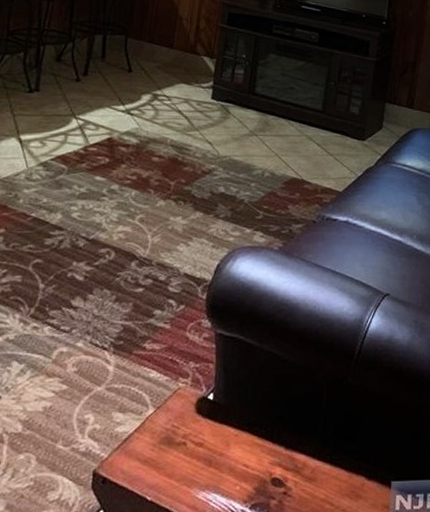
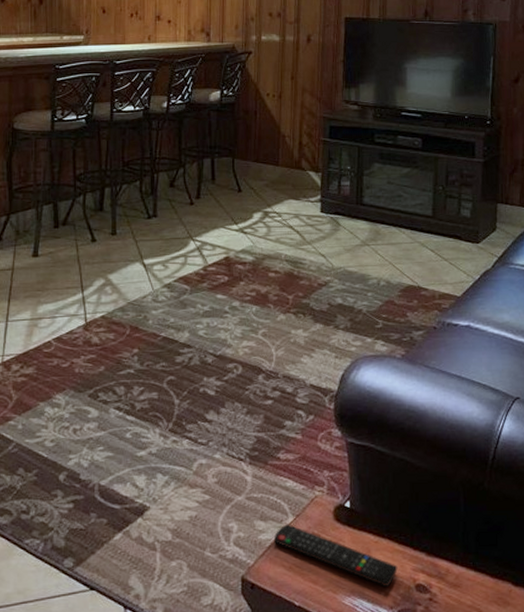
remote control: none [130,416,256,482] -> present [273,524,398,588]

